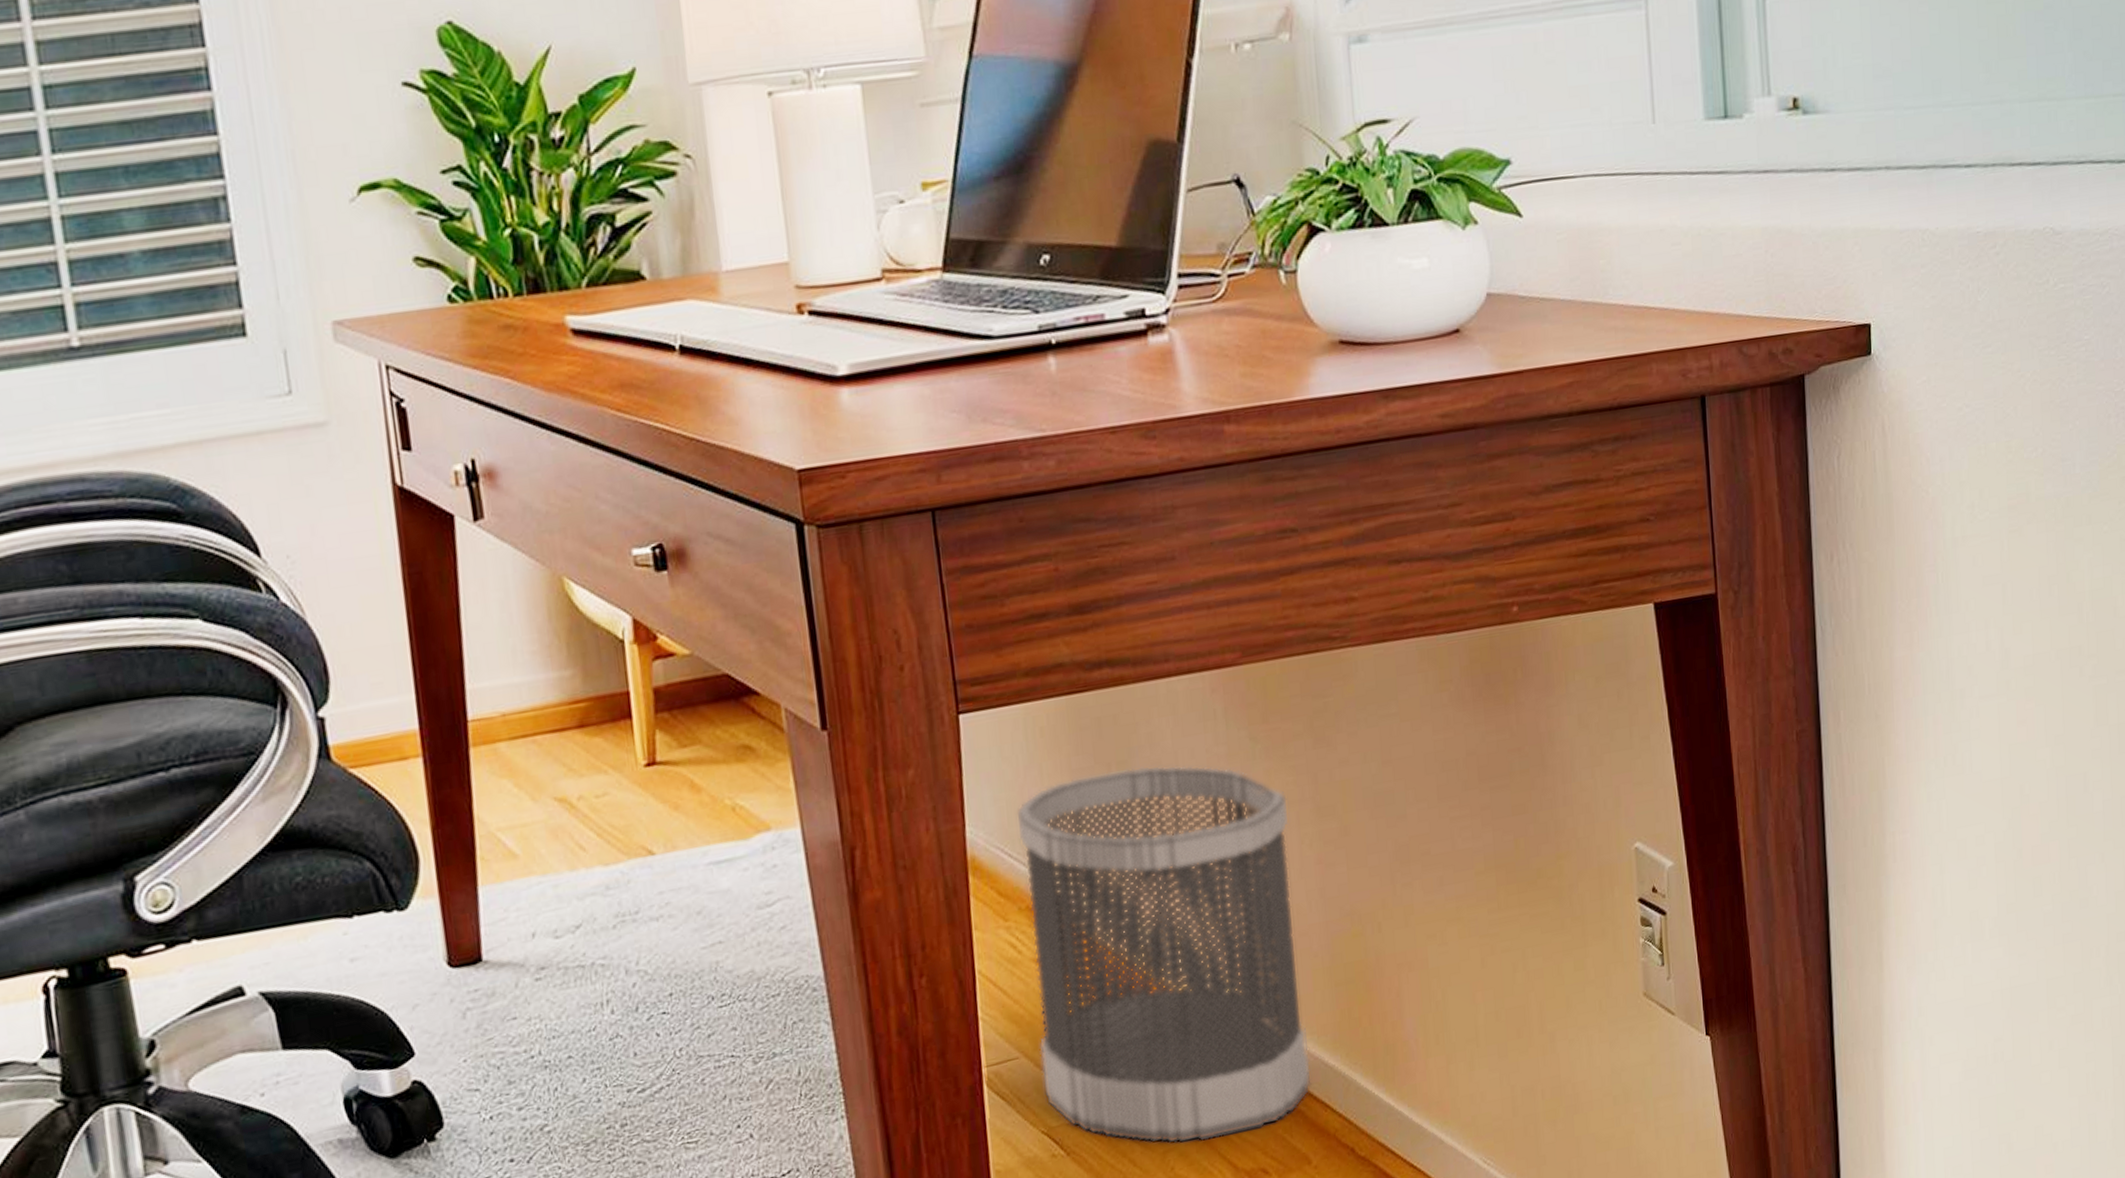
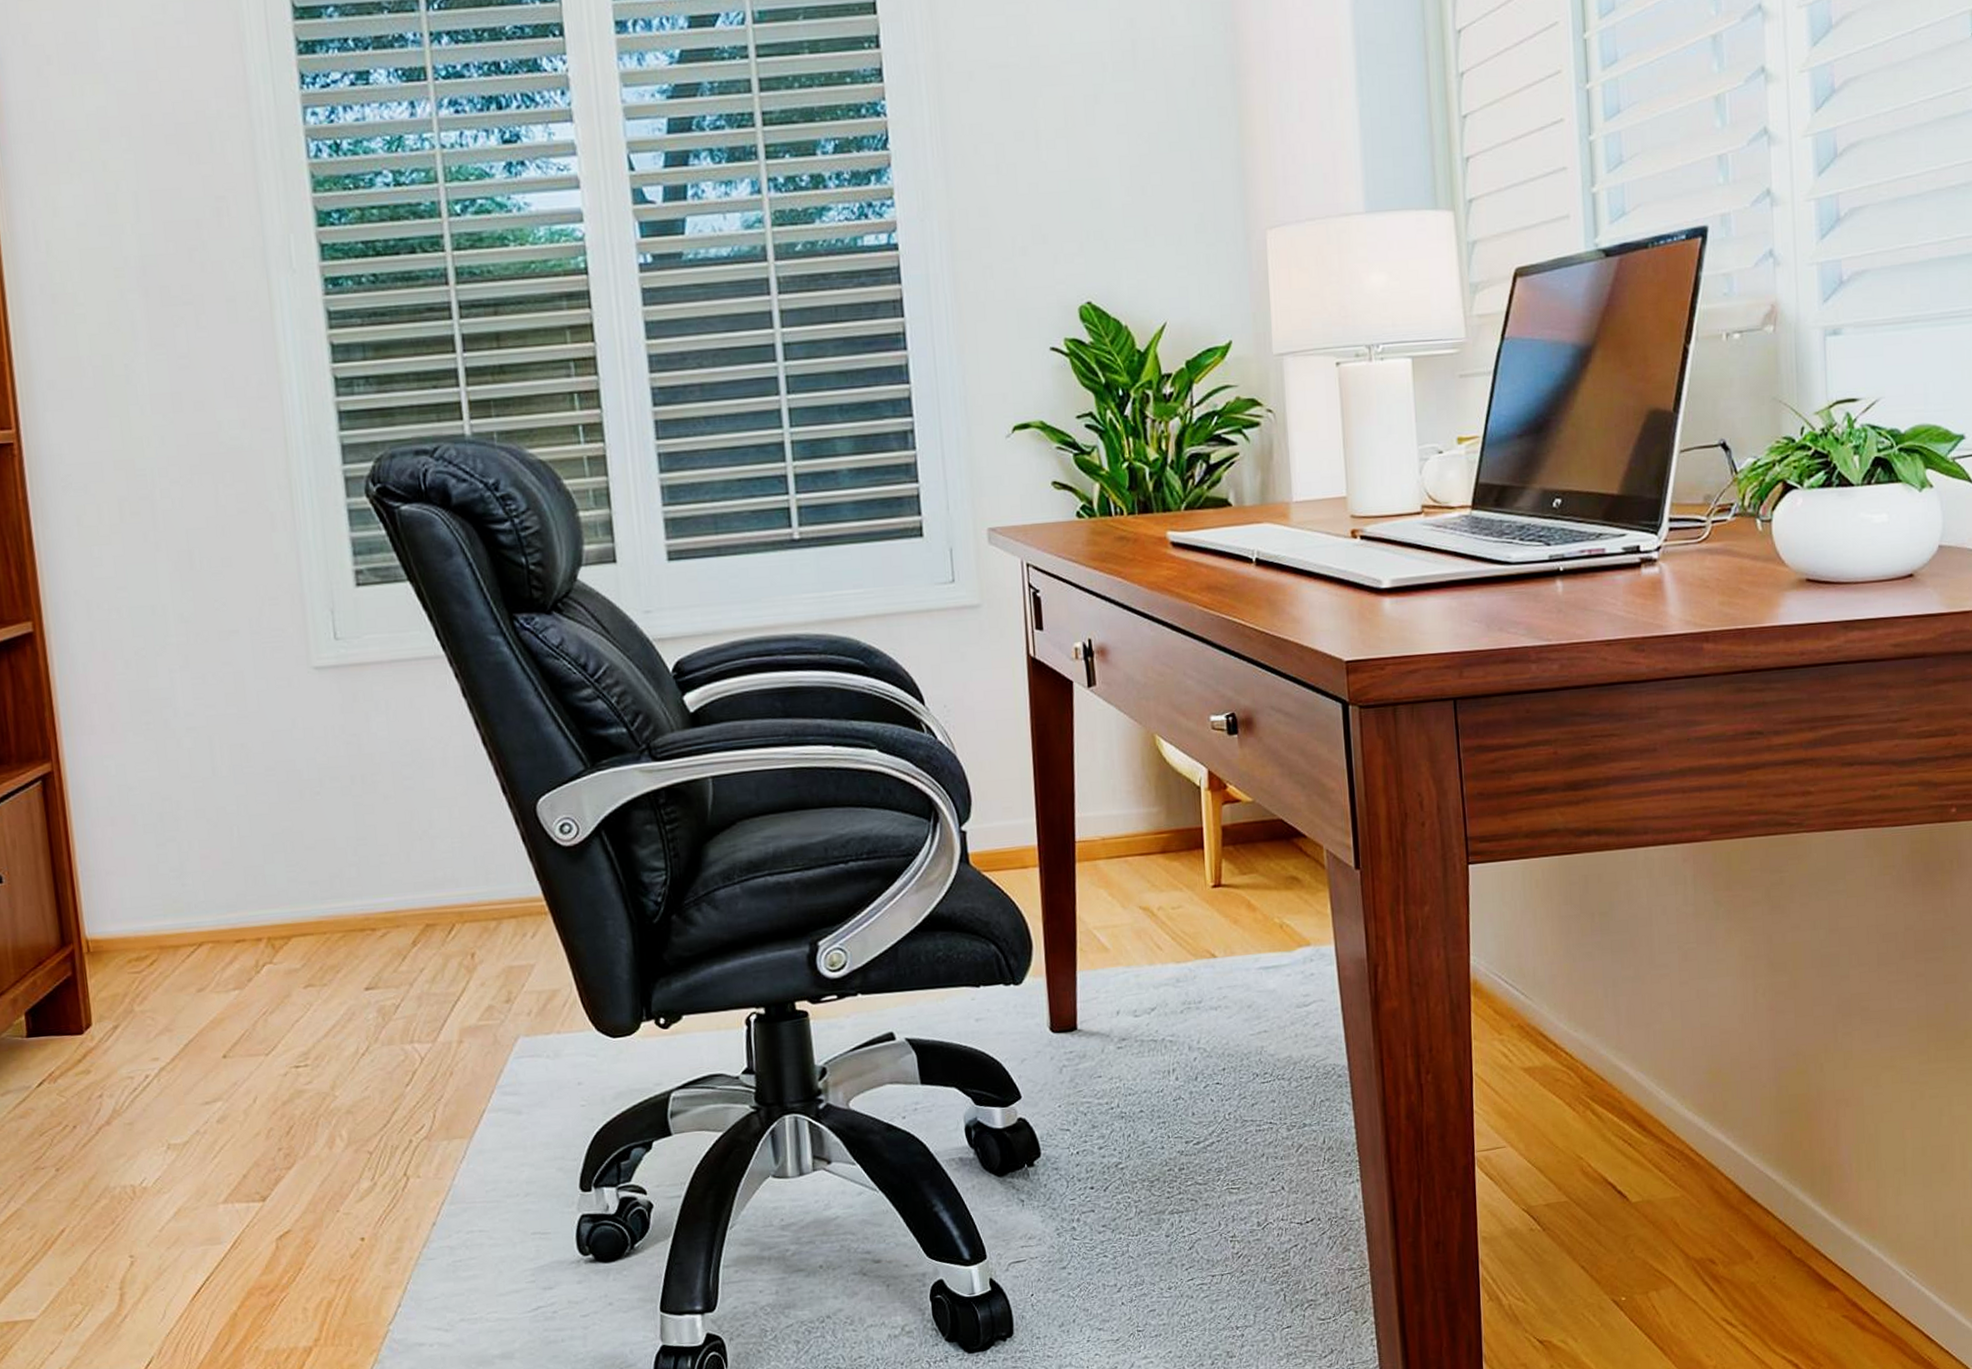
wastebasket: present [1015,765,1312,1144] -> none [1512,918,1756,1231]

